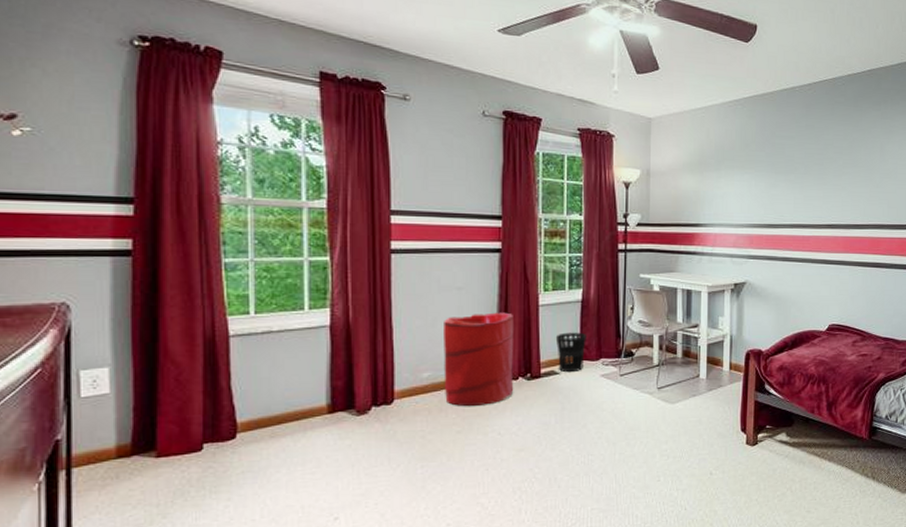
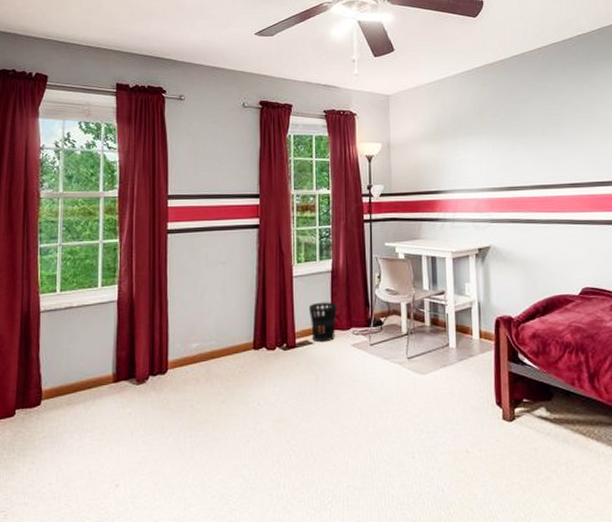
laundry hamper: present [444,312,515,407] -> none [210,284,272,377]

